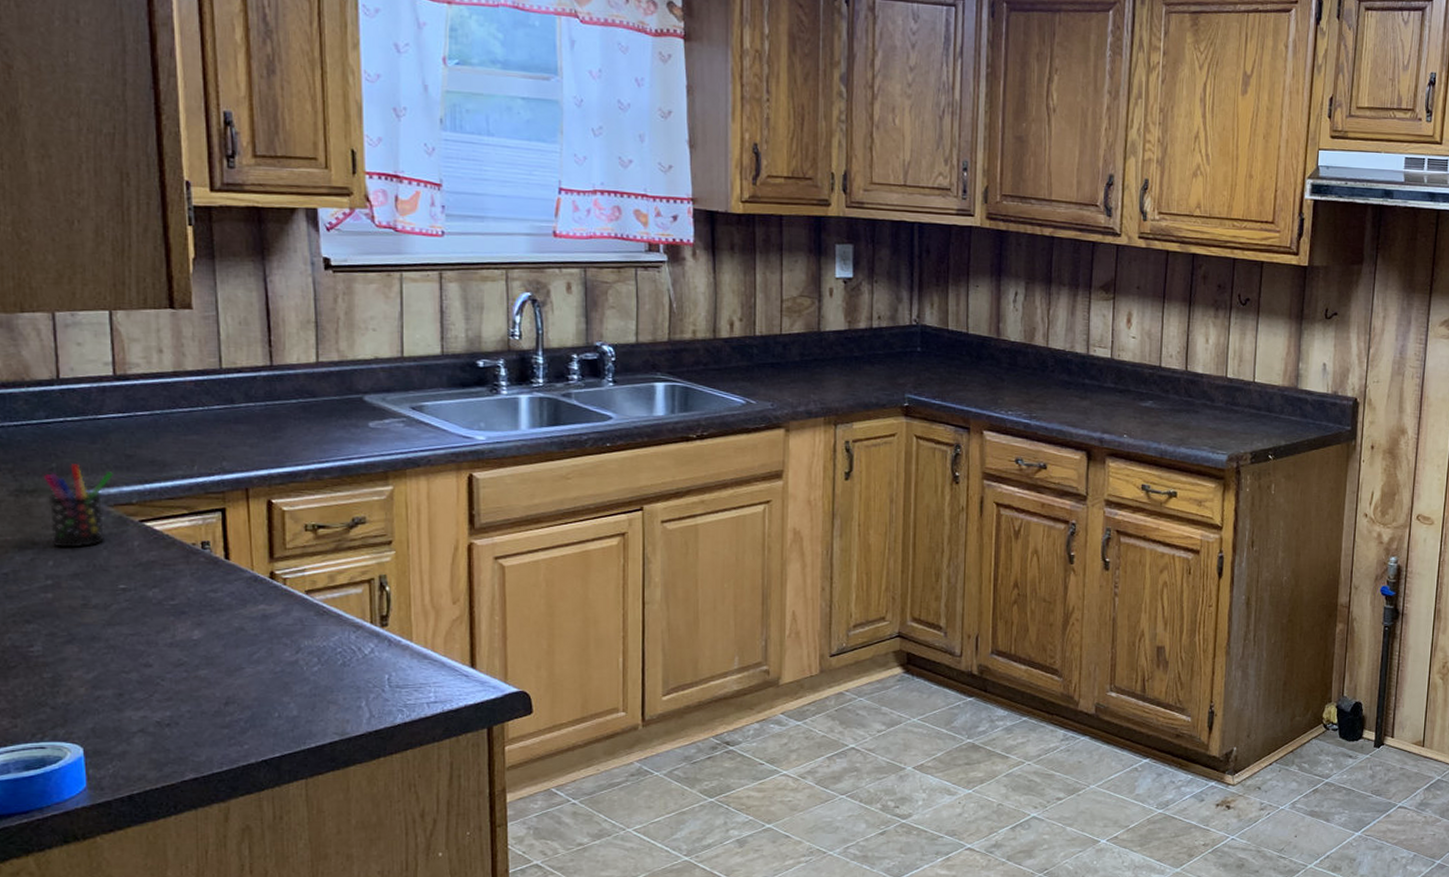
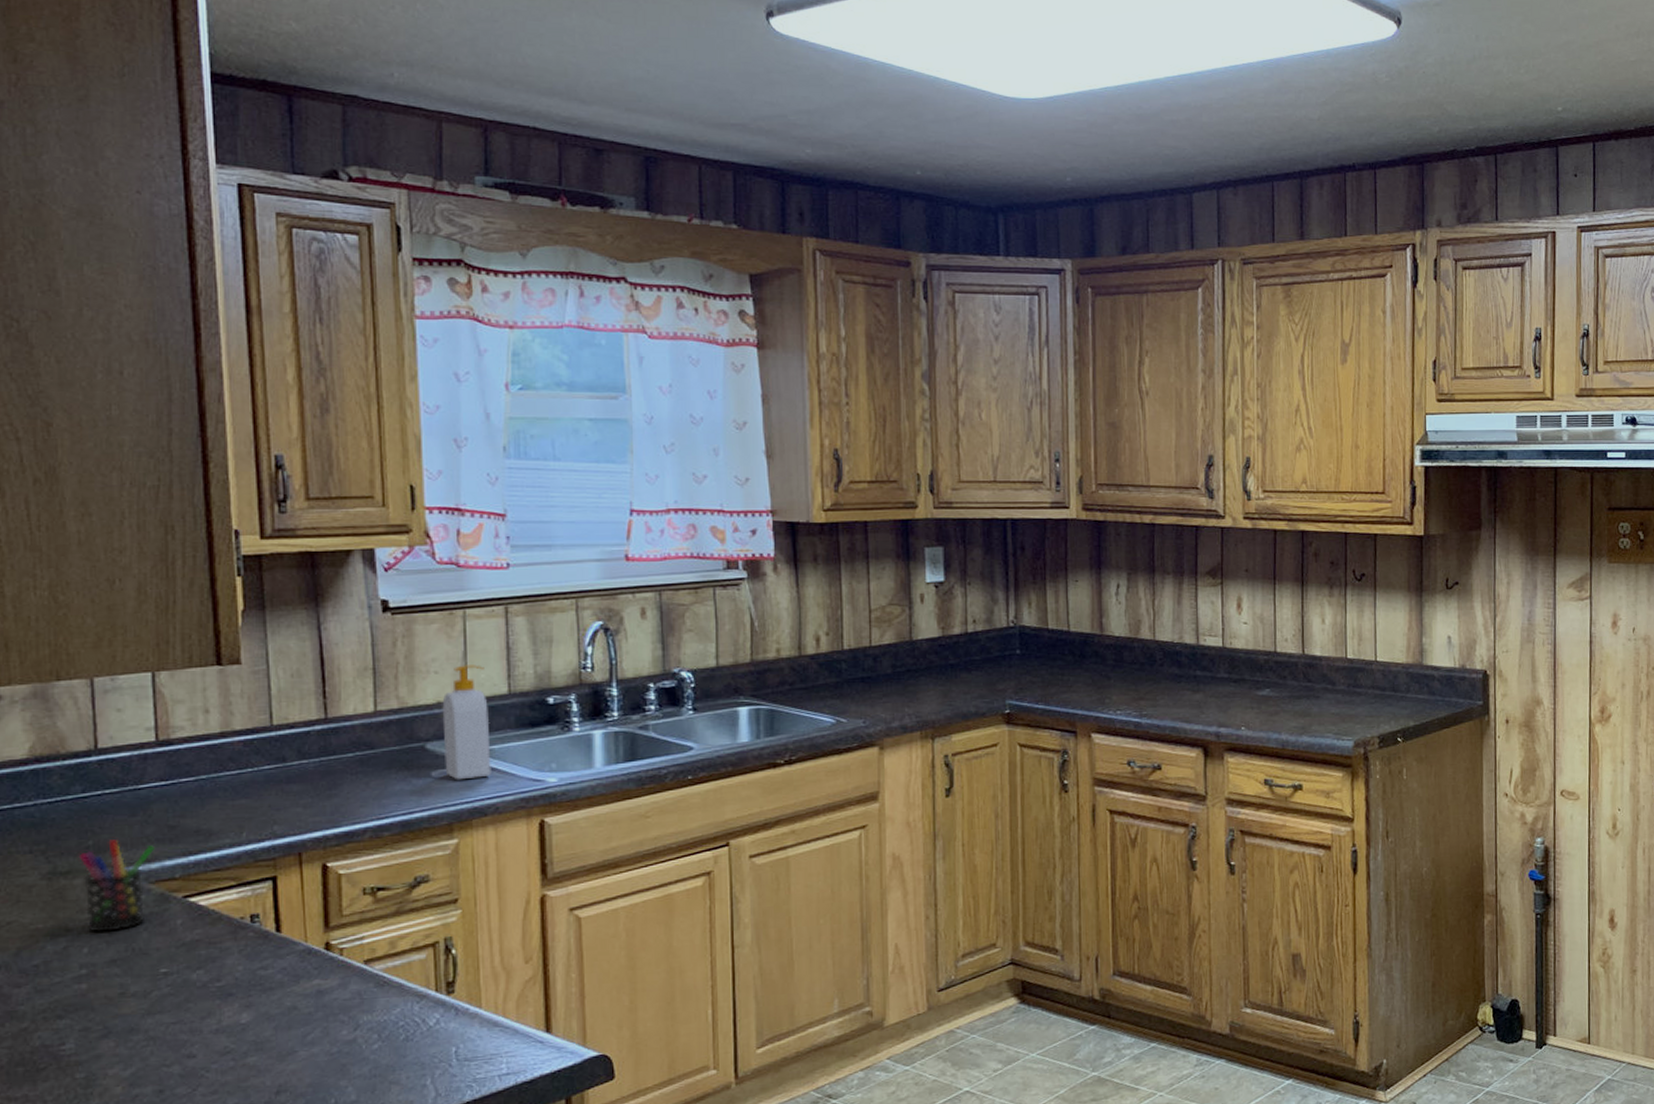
soap bottle: none [379,324,424,432] -> present [442,664,491,780]

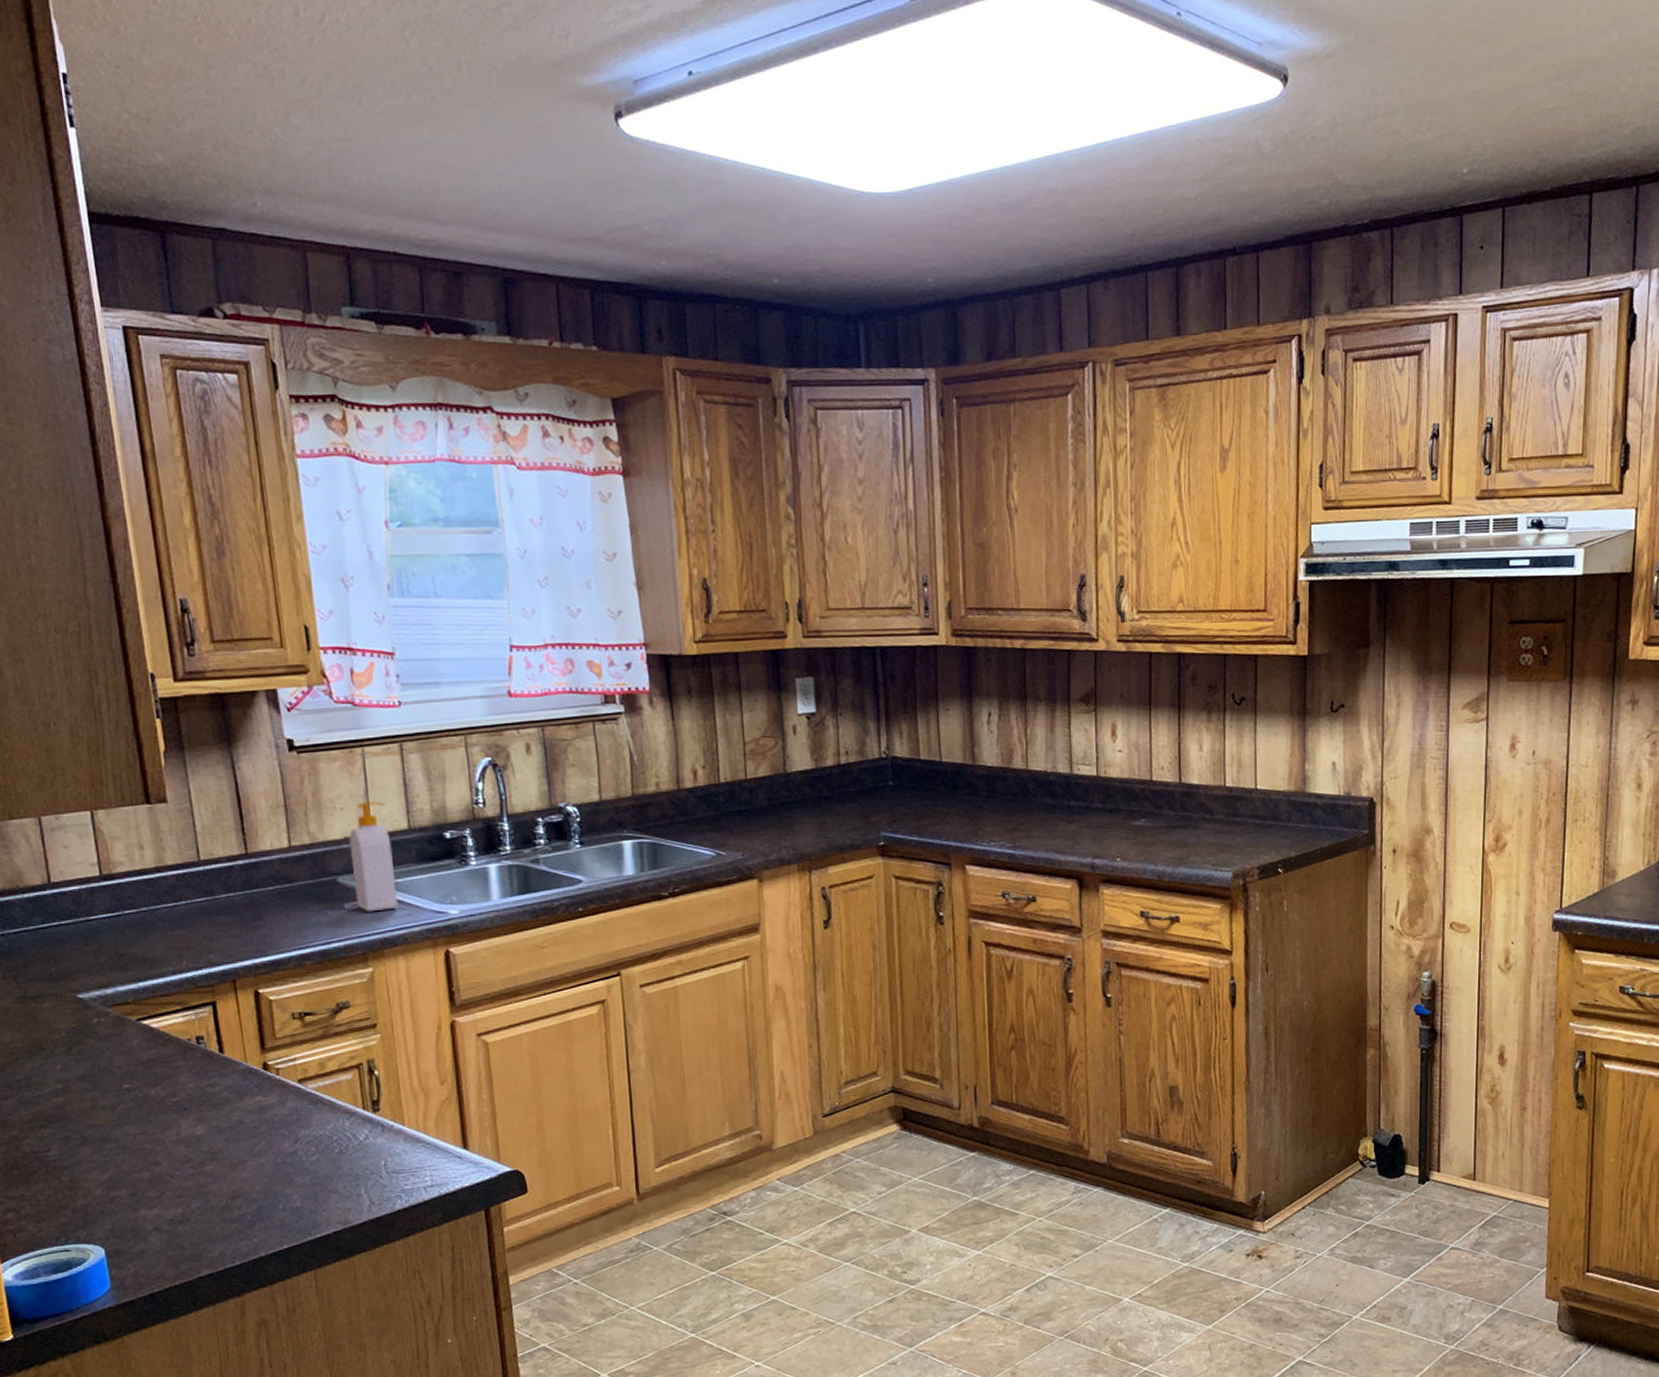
pen holder: present [78,839,154,932] -> none [44,967,108,1051]

